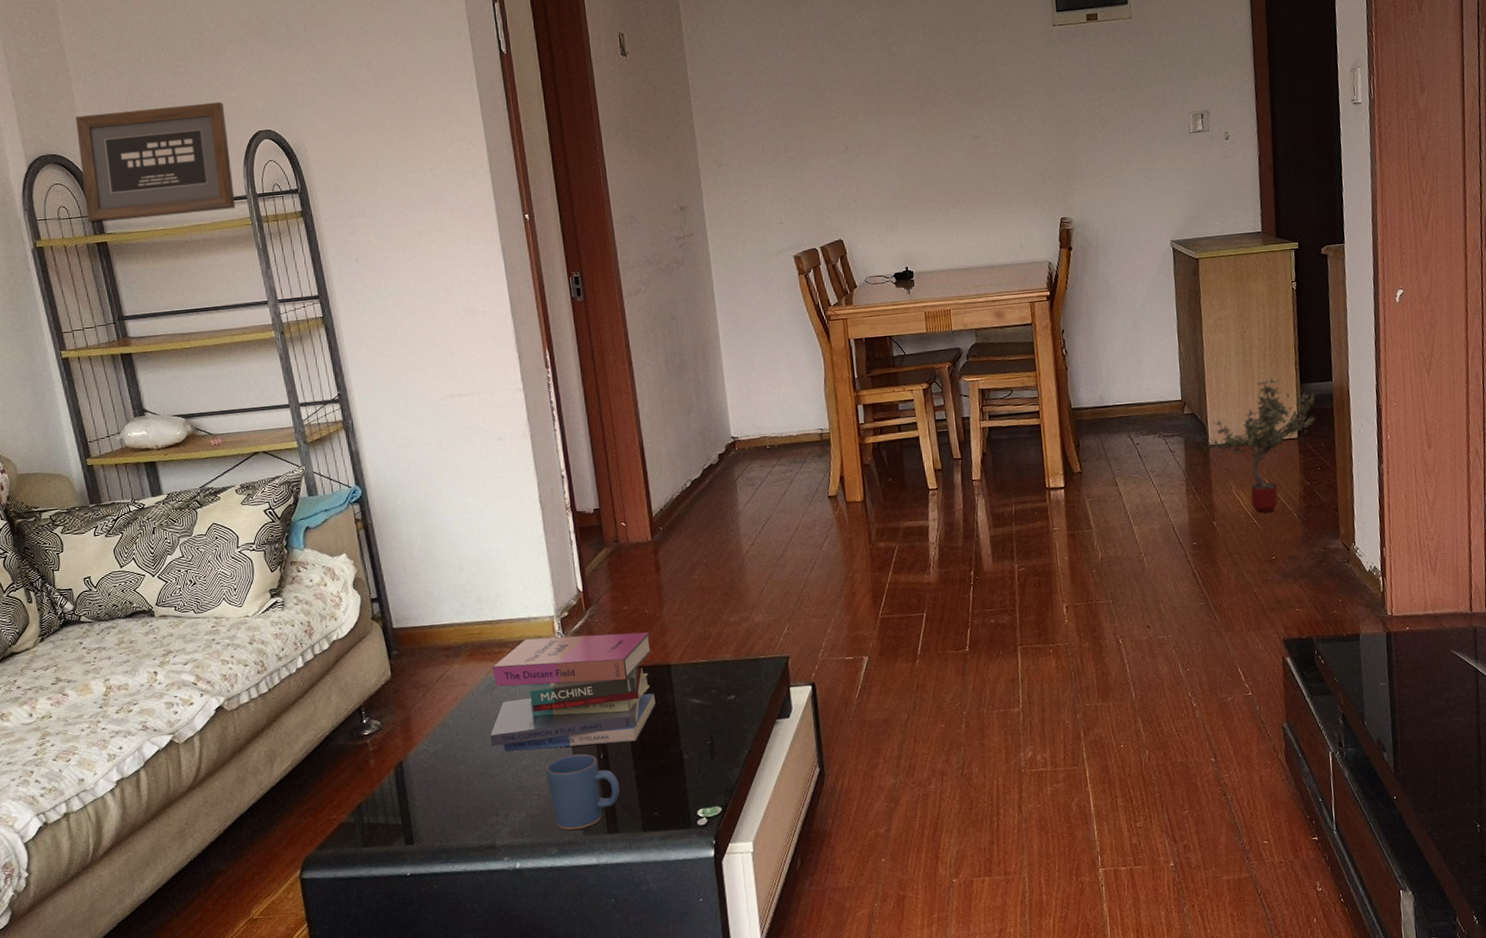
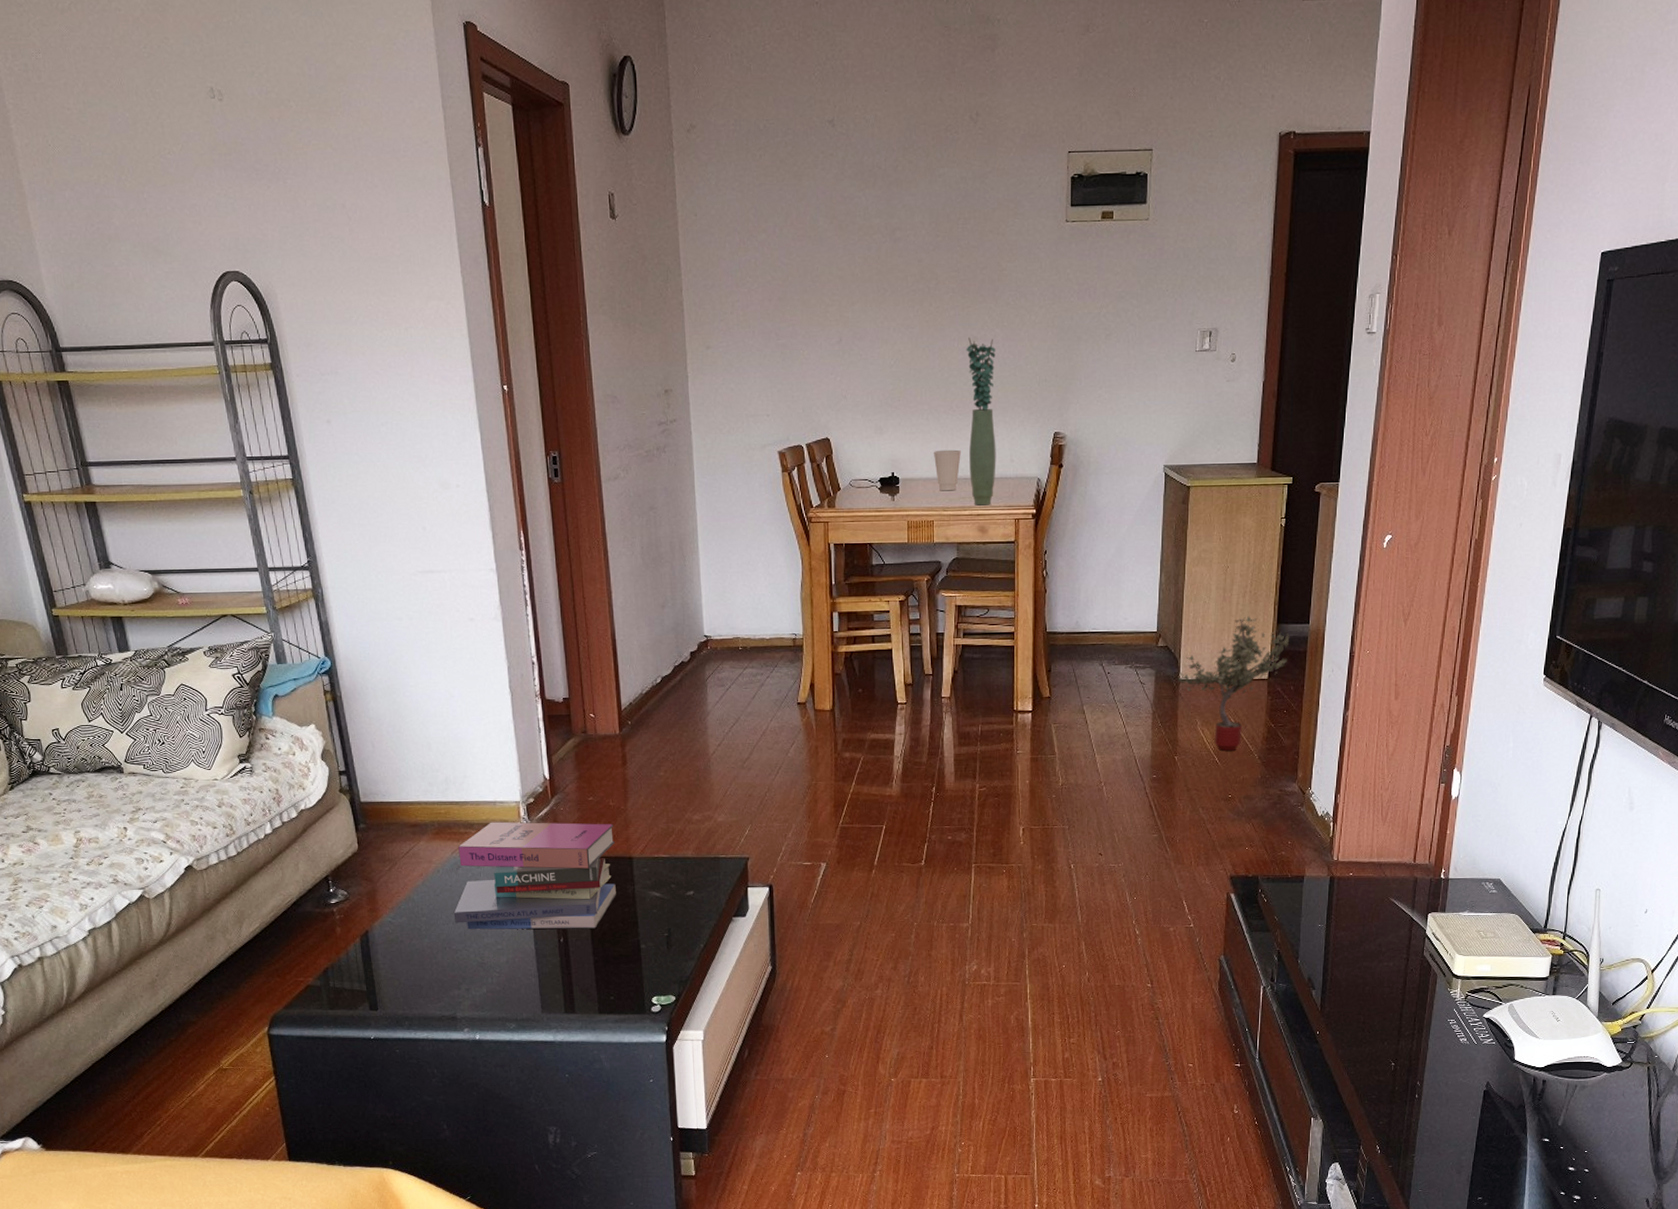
picture frame: present [75,101,236,223] -> none [32,235,202,359]
mug: present [545,753,620,831] -> none [506,936,578,1008]
cup: none [944,241,972,281] -> present [933,449,961,491]
vase: none [968,136,1008,292] -> present [966,337,996,506]

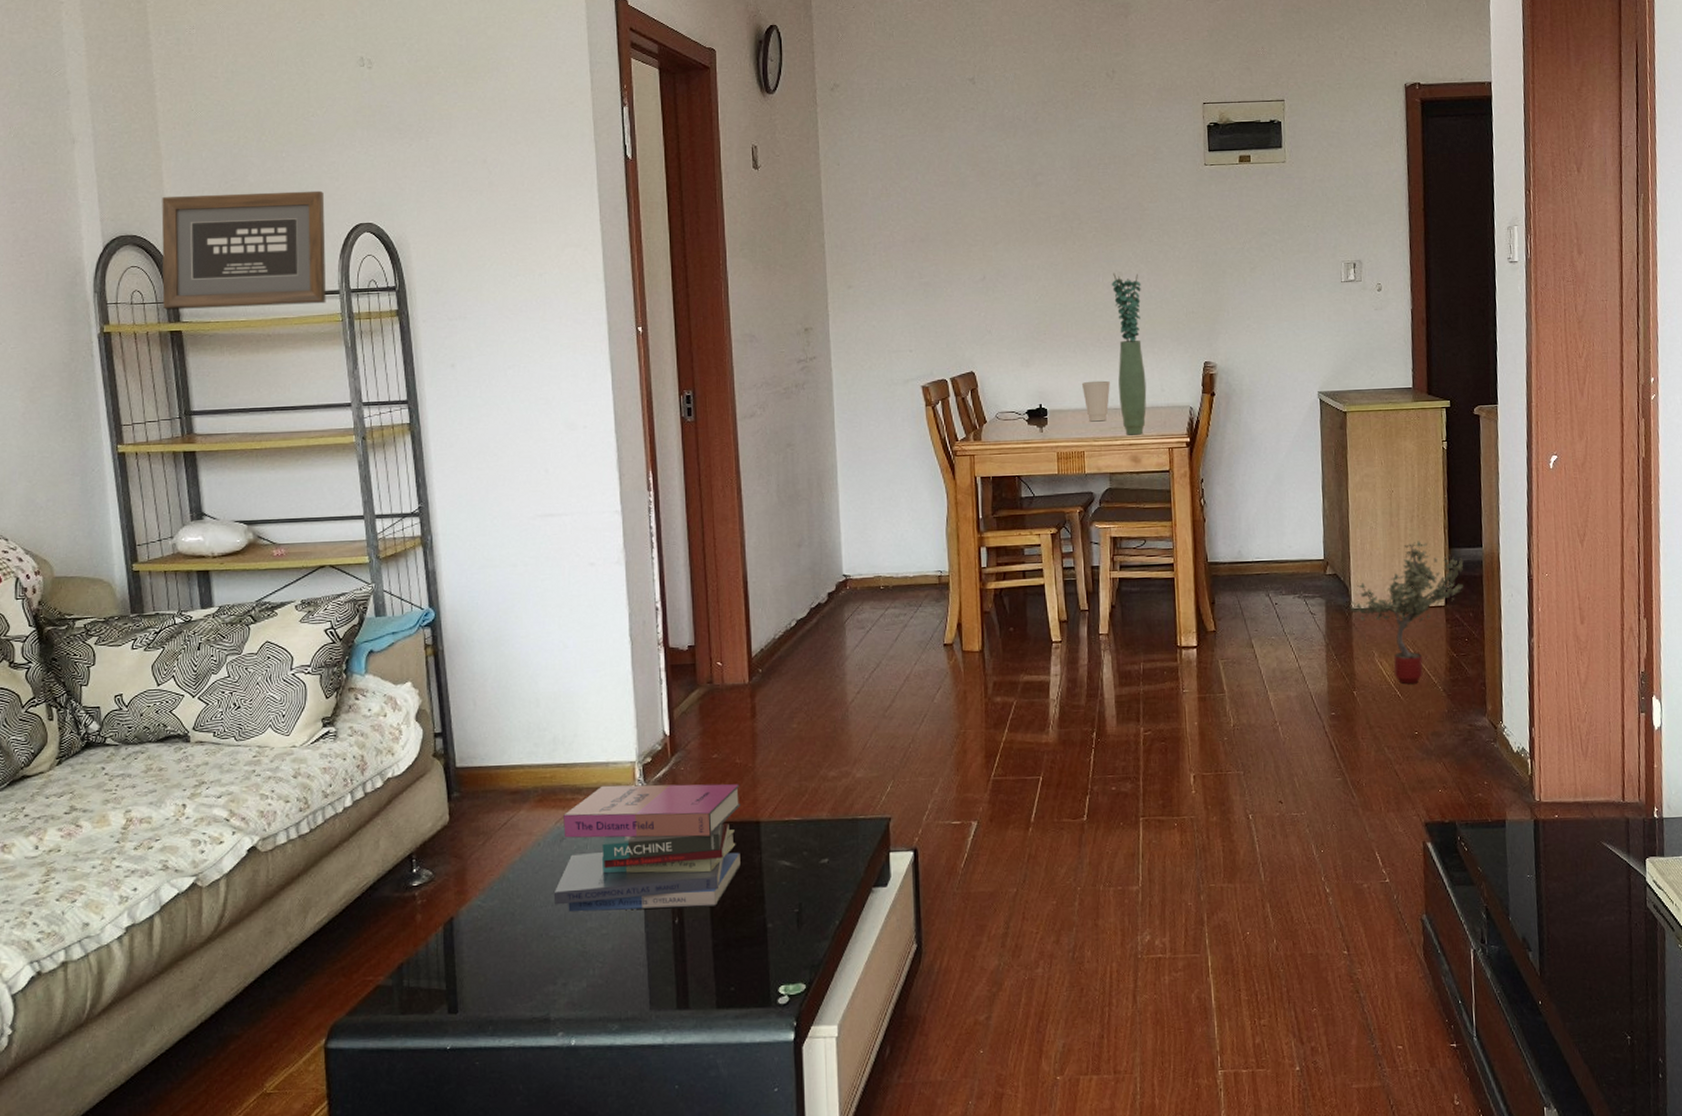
picture frame: none [32,235,202,359] -> present [161,190,326,310]

